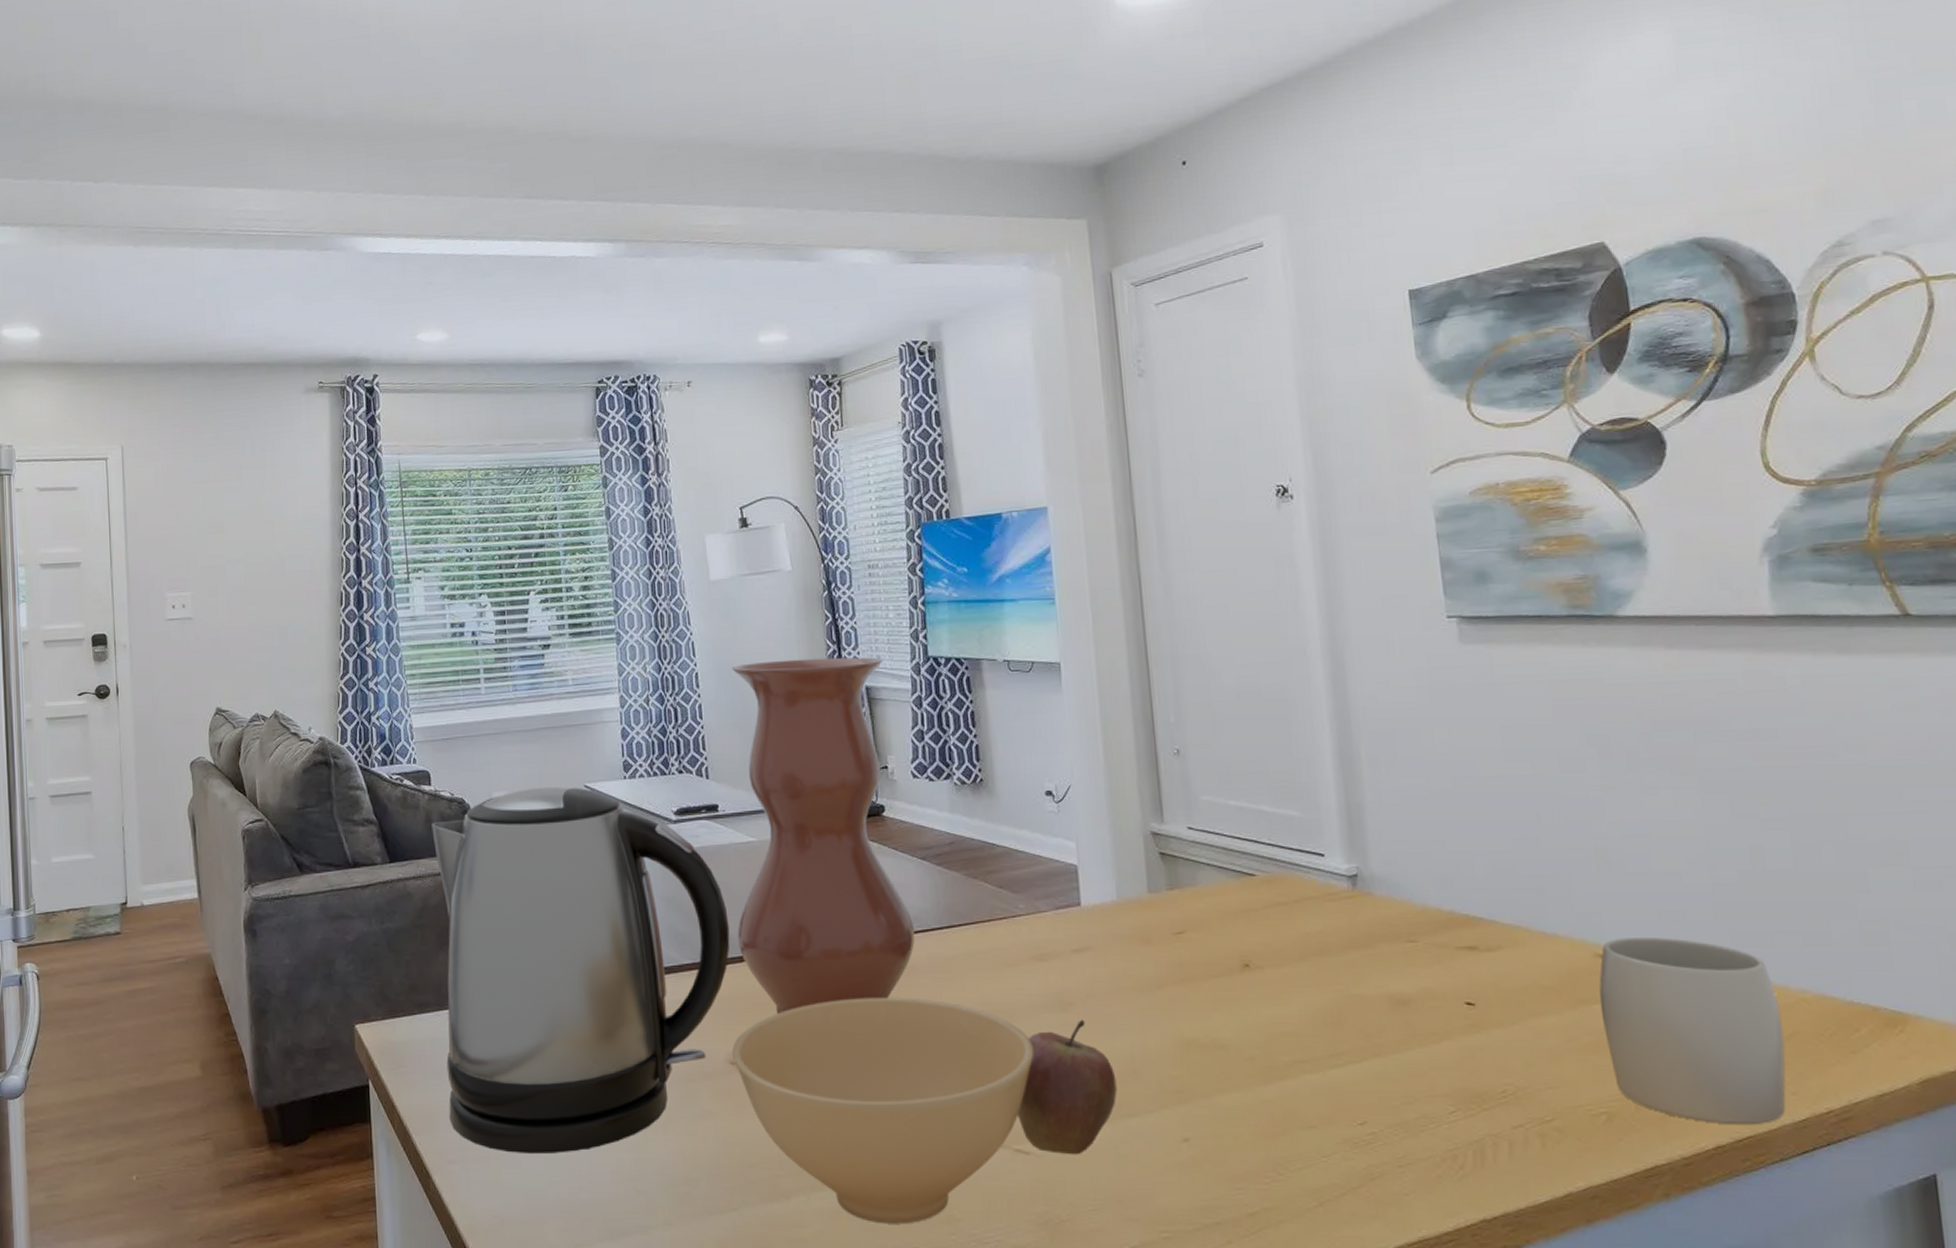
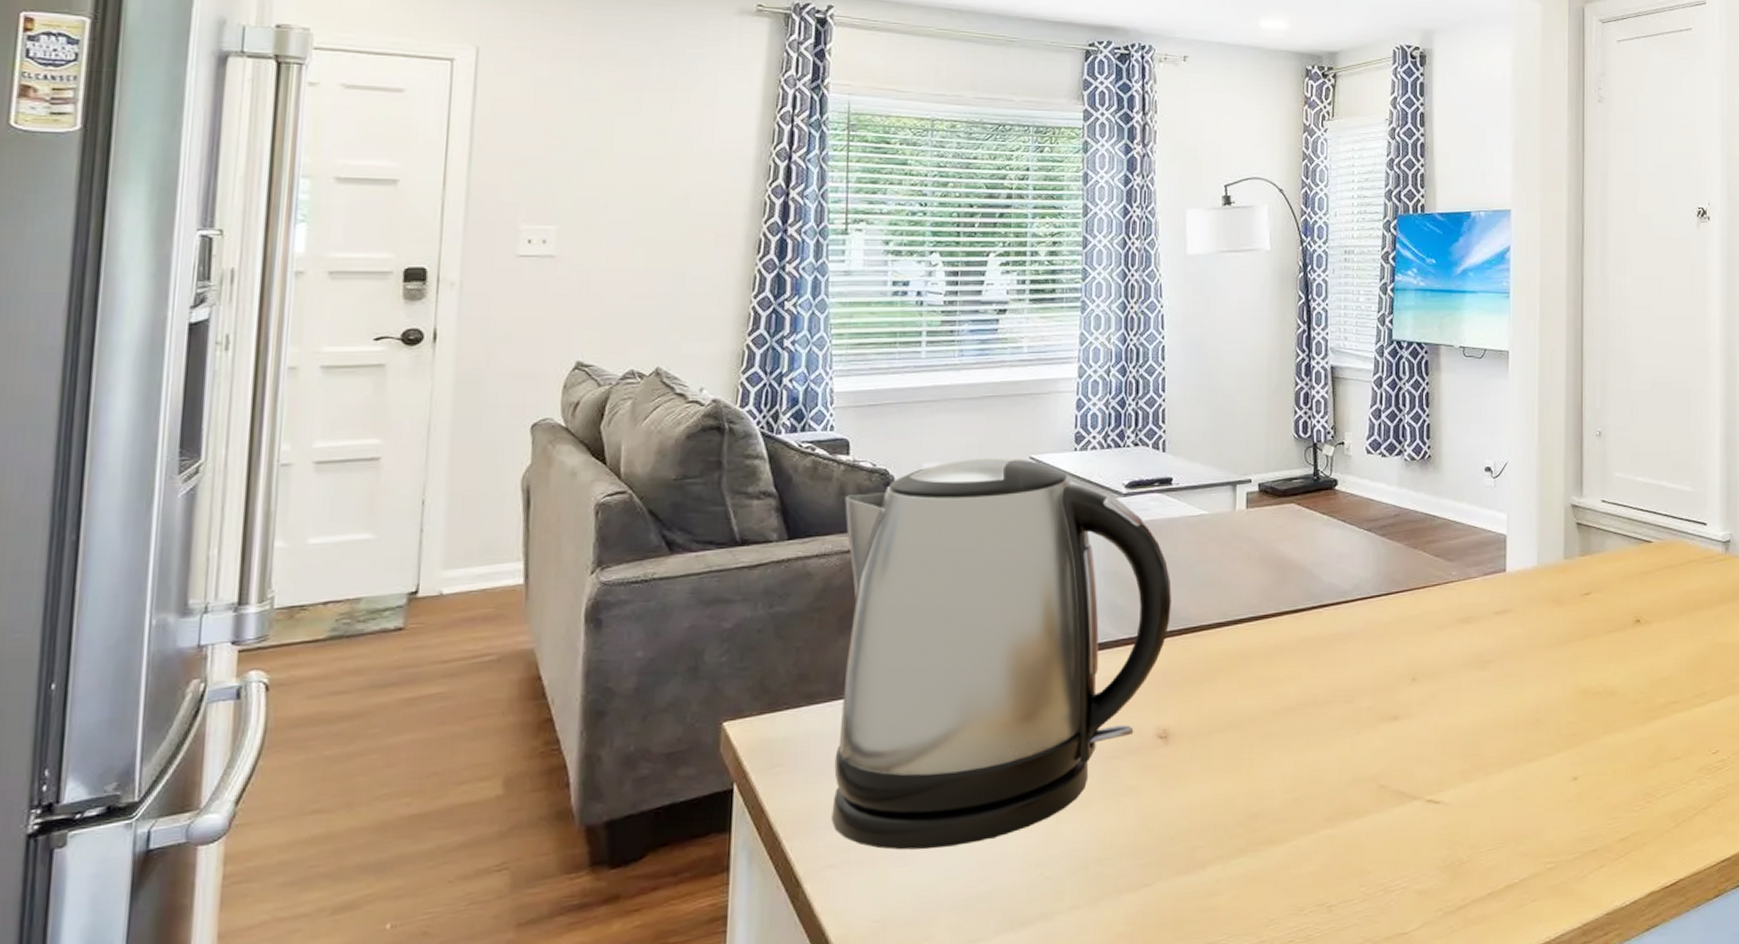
vase: present [731,657,915,1015] -> none [1178,336,1355,686]
bowl: present [731,998,1034,1224] -> none [1161,663,1453,884]
fruit: present [1018,1019,1118,1155] -> none [1432,675,1522,801]

